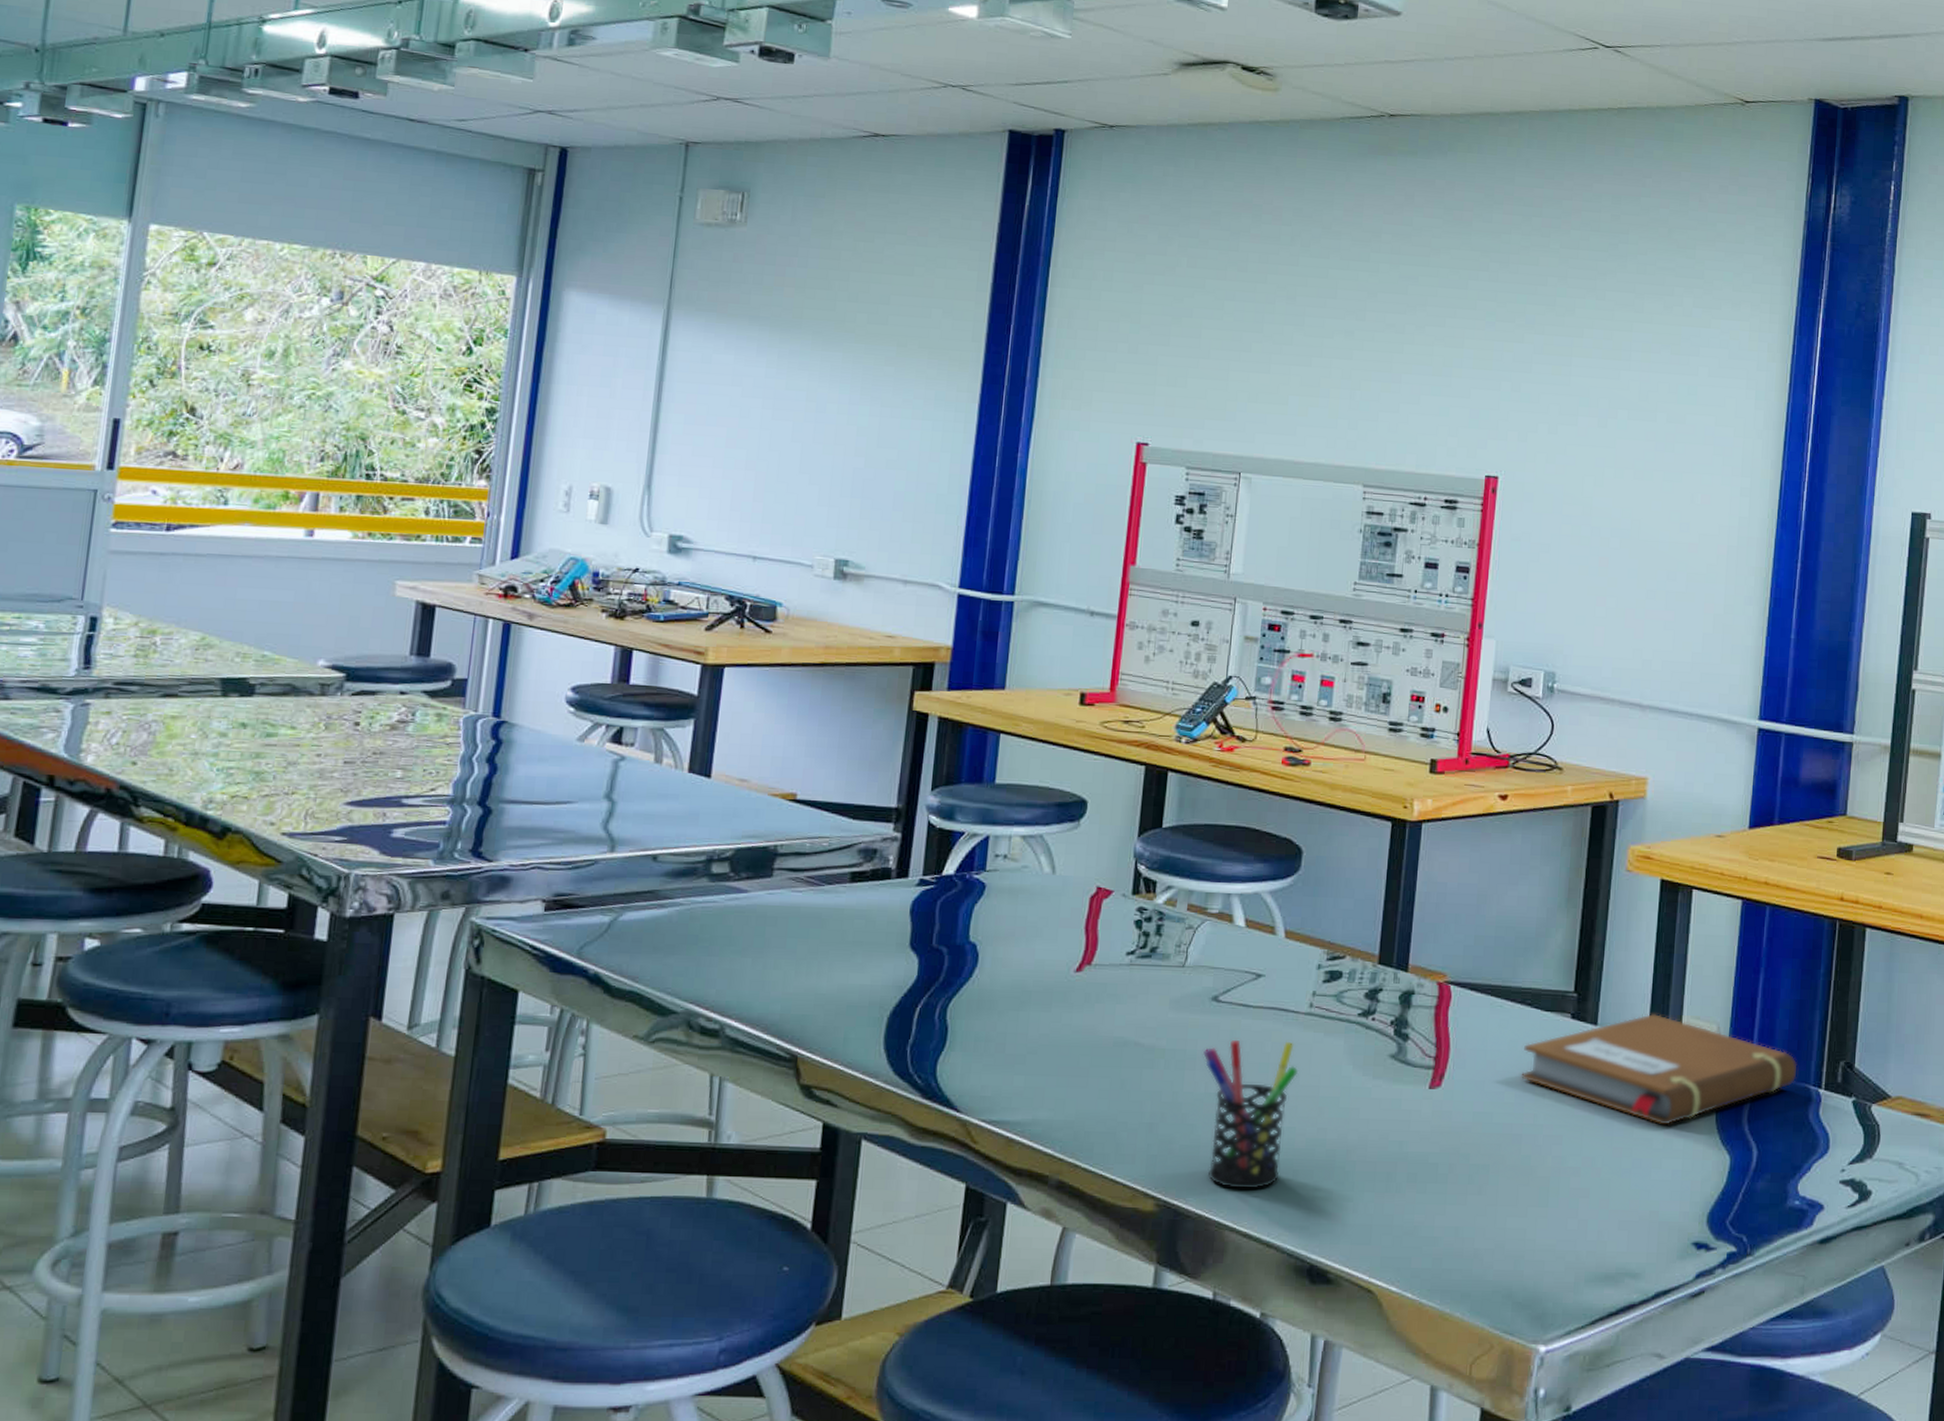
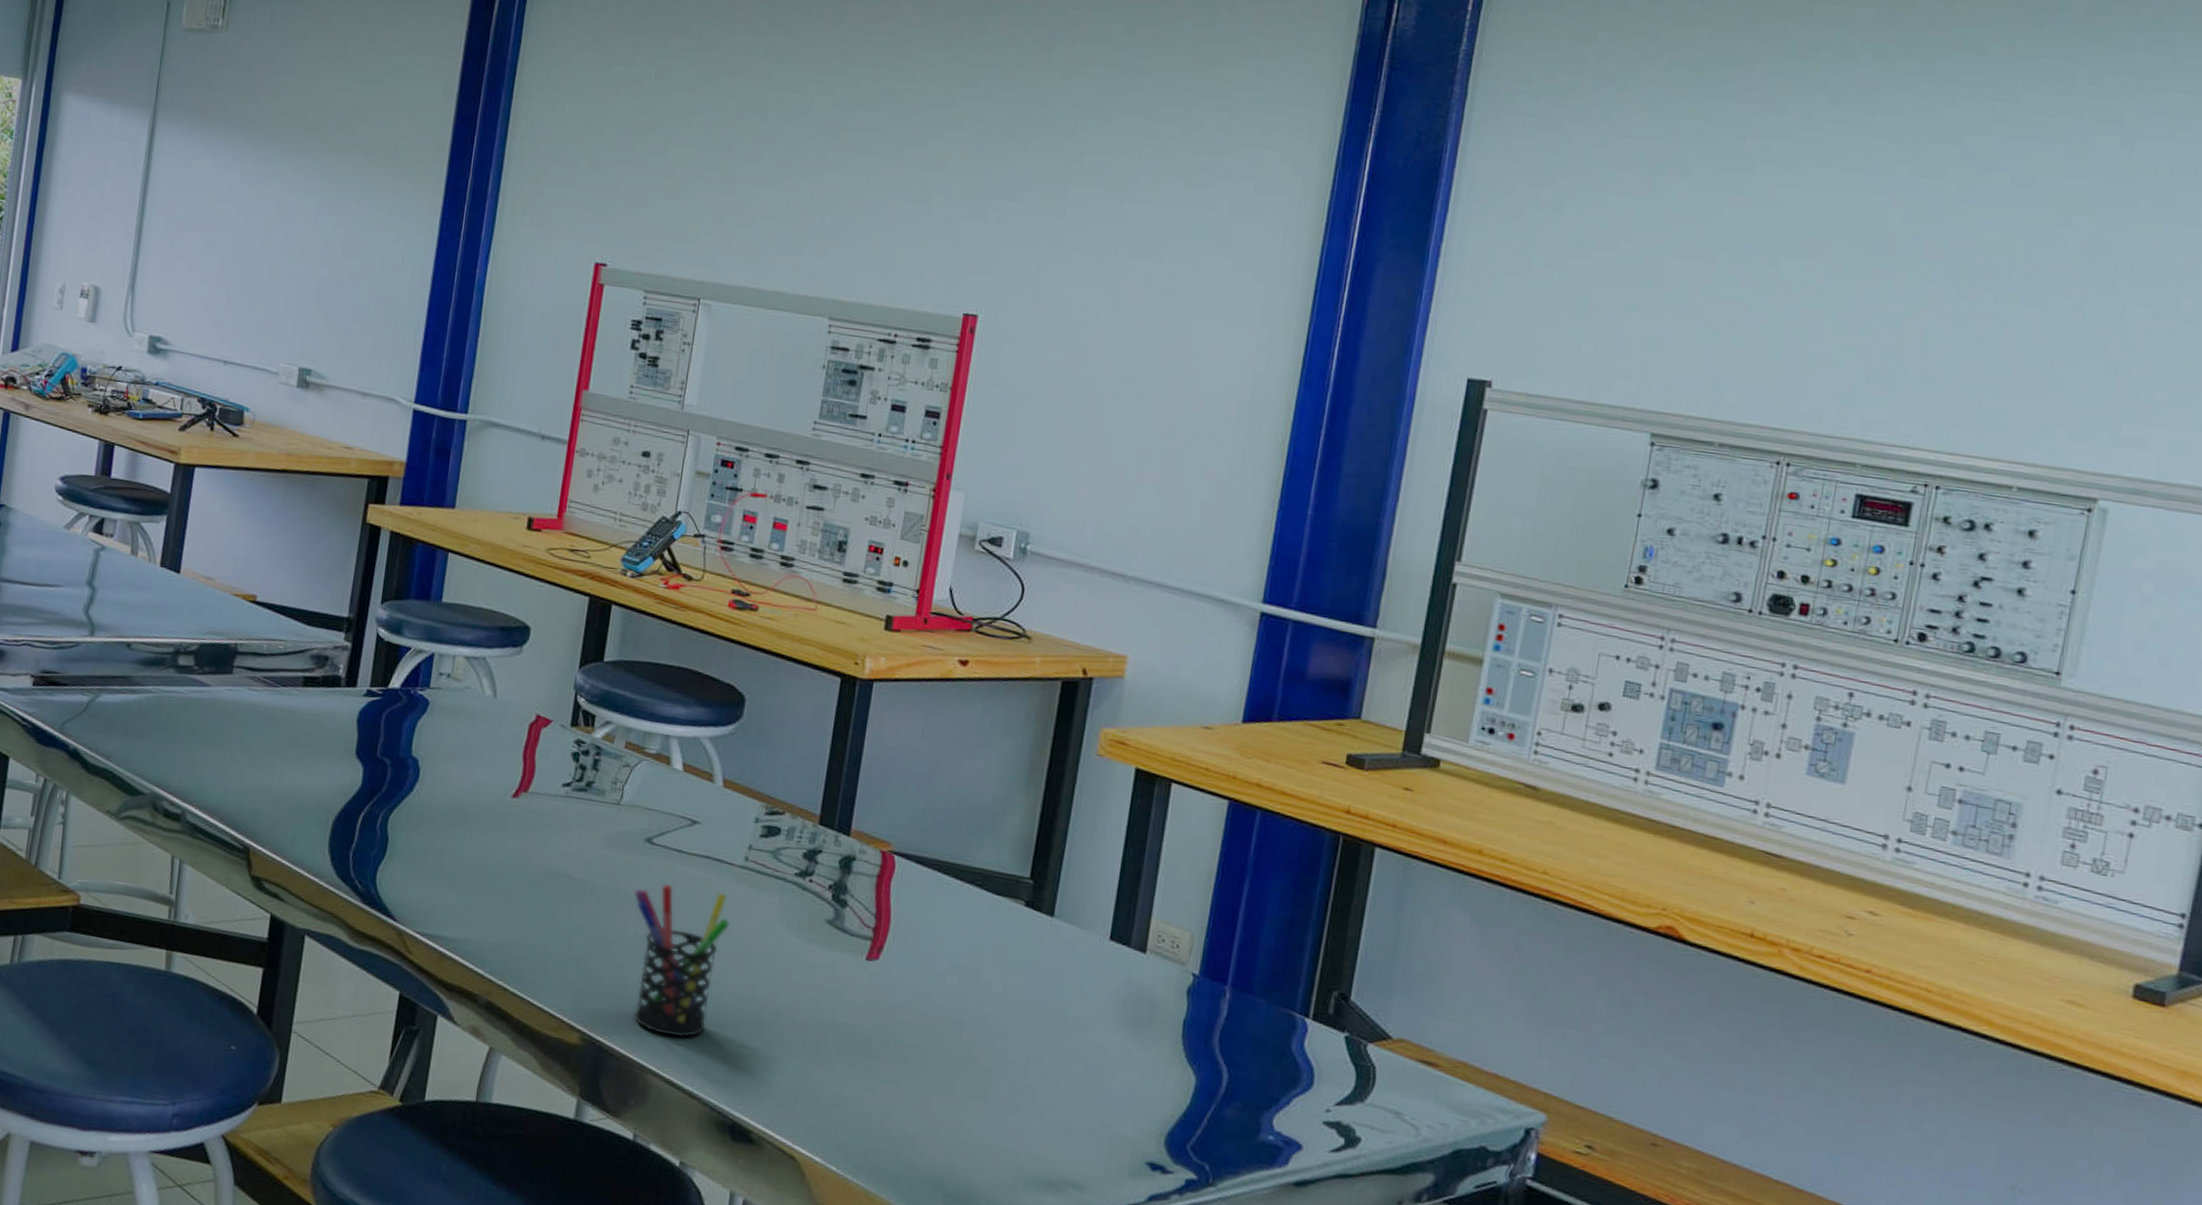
notebook: present [1521,1013,1798,1125] -> none [966,911,1282,1034]

